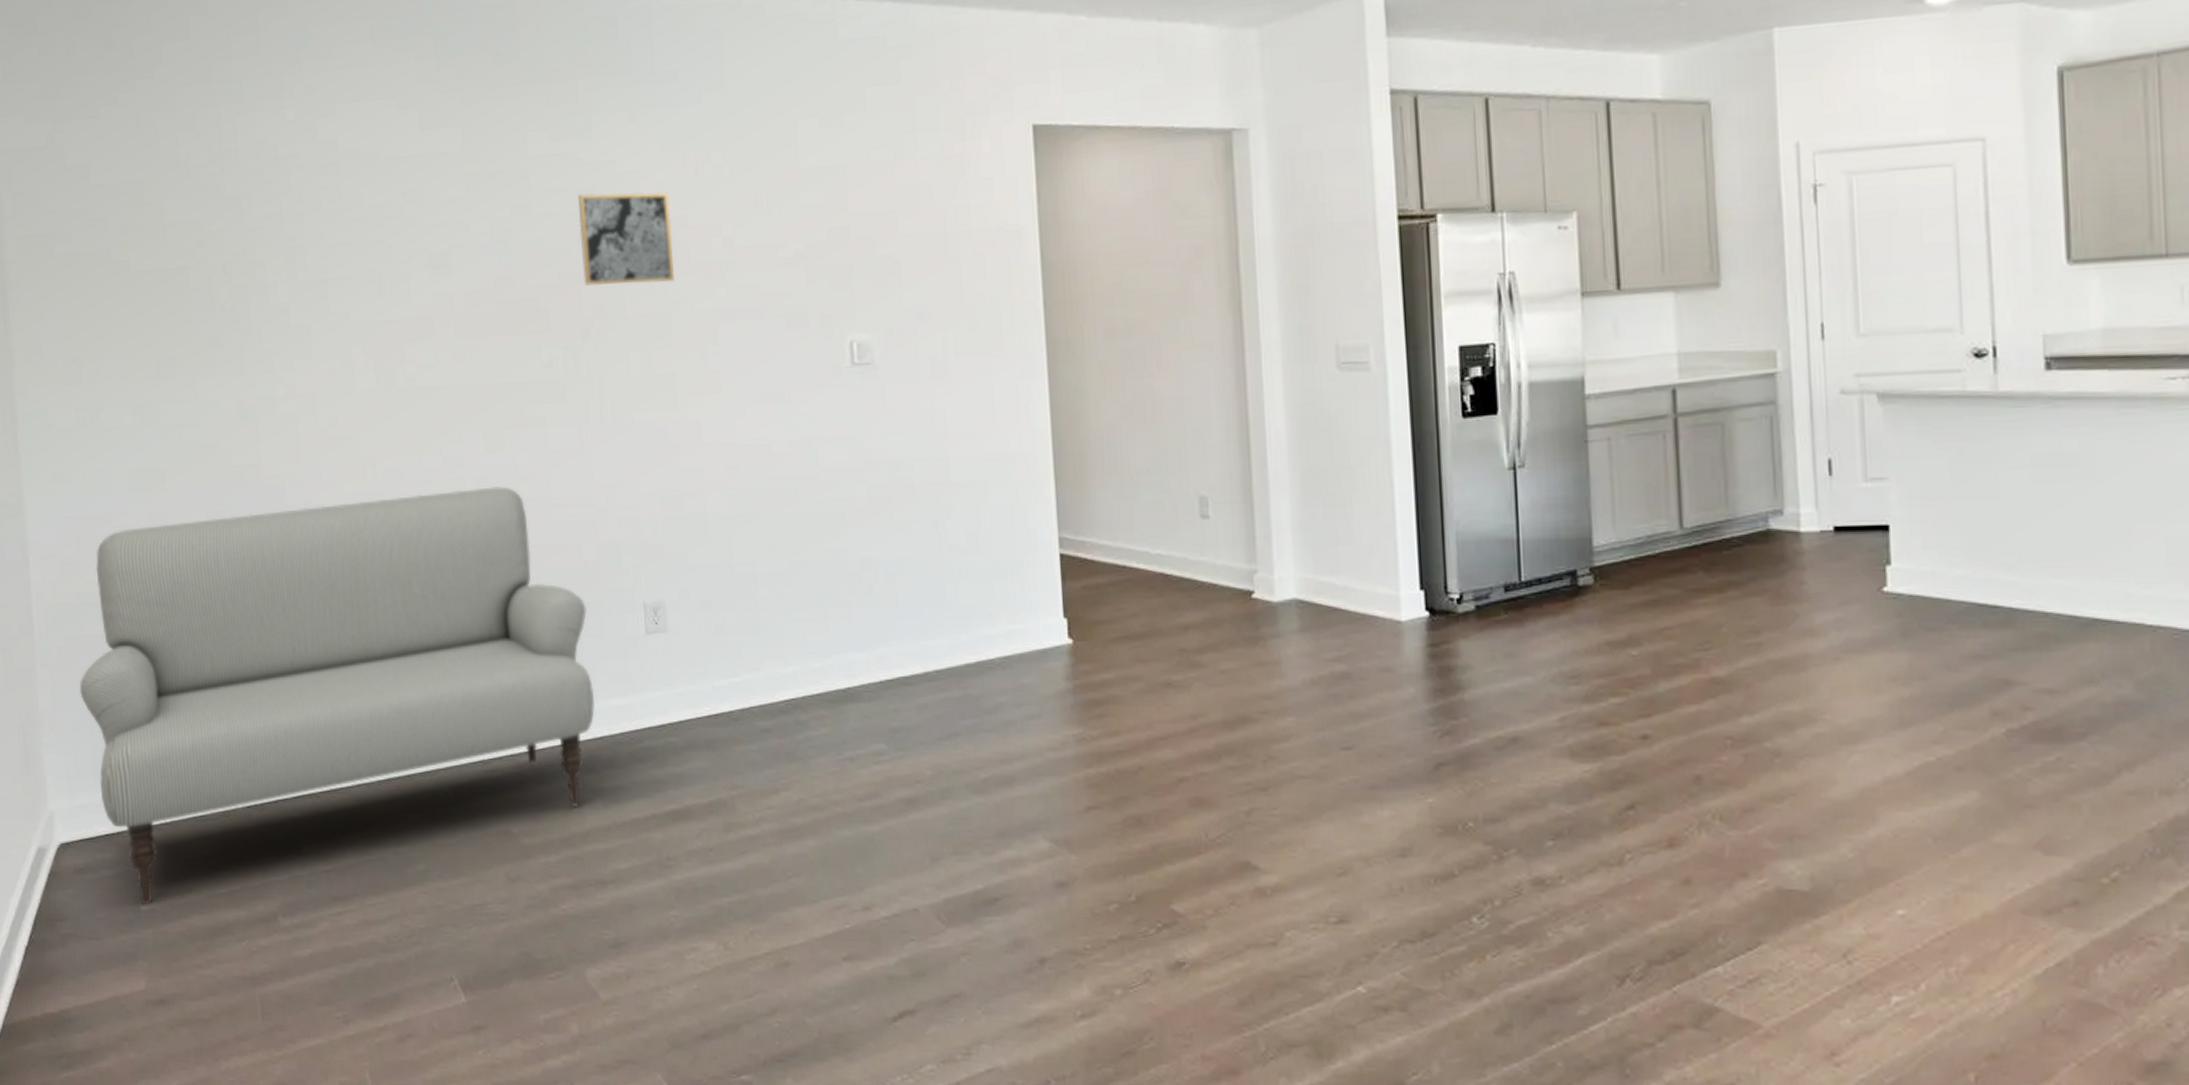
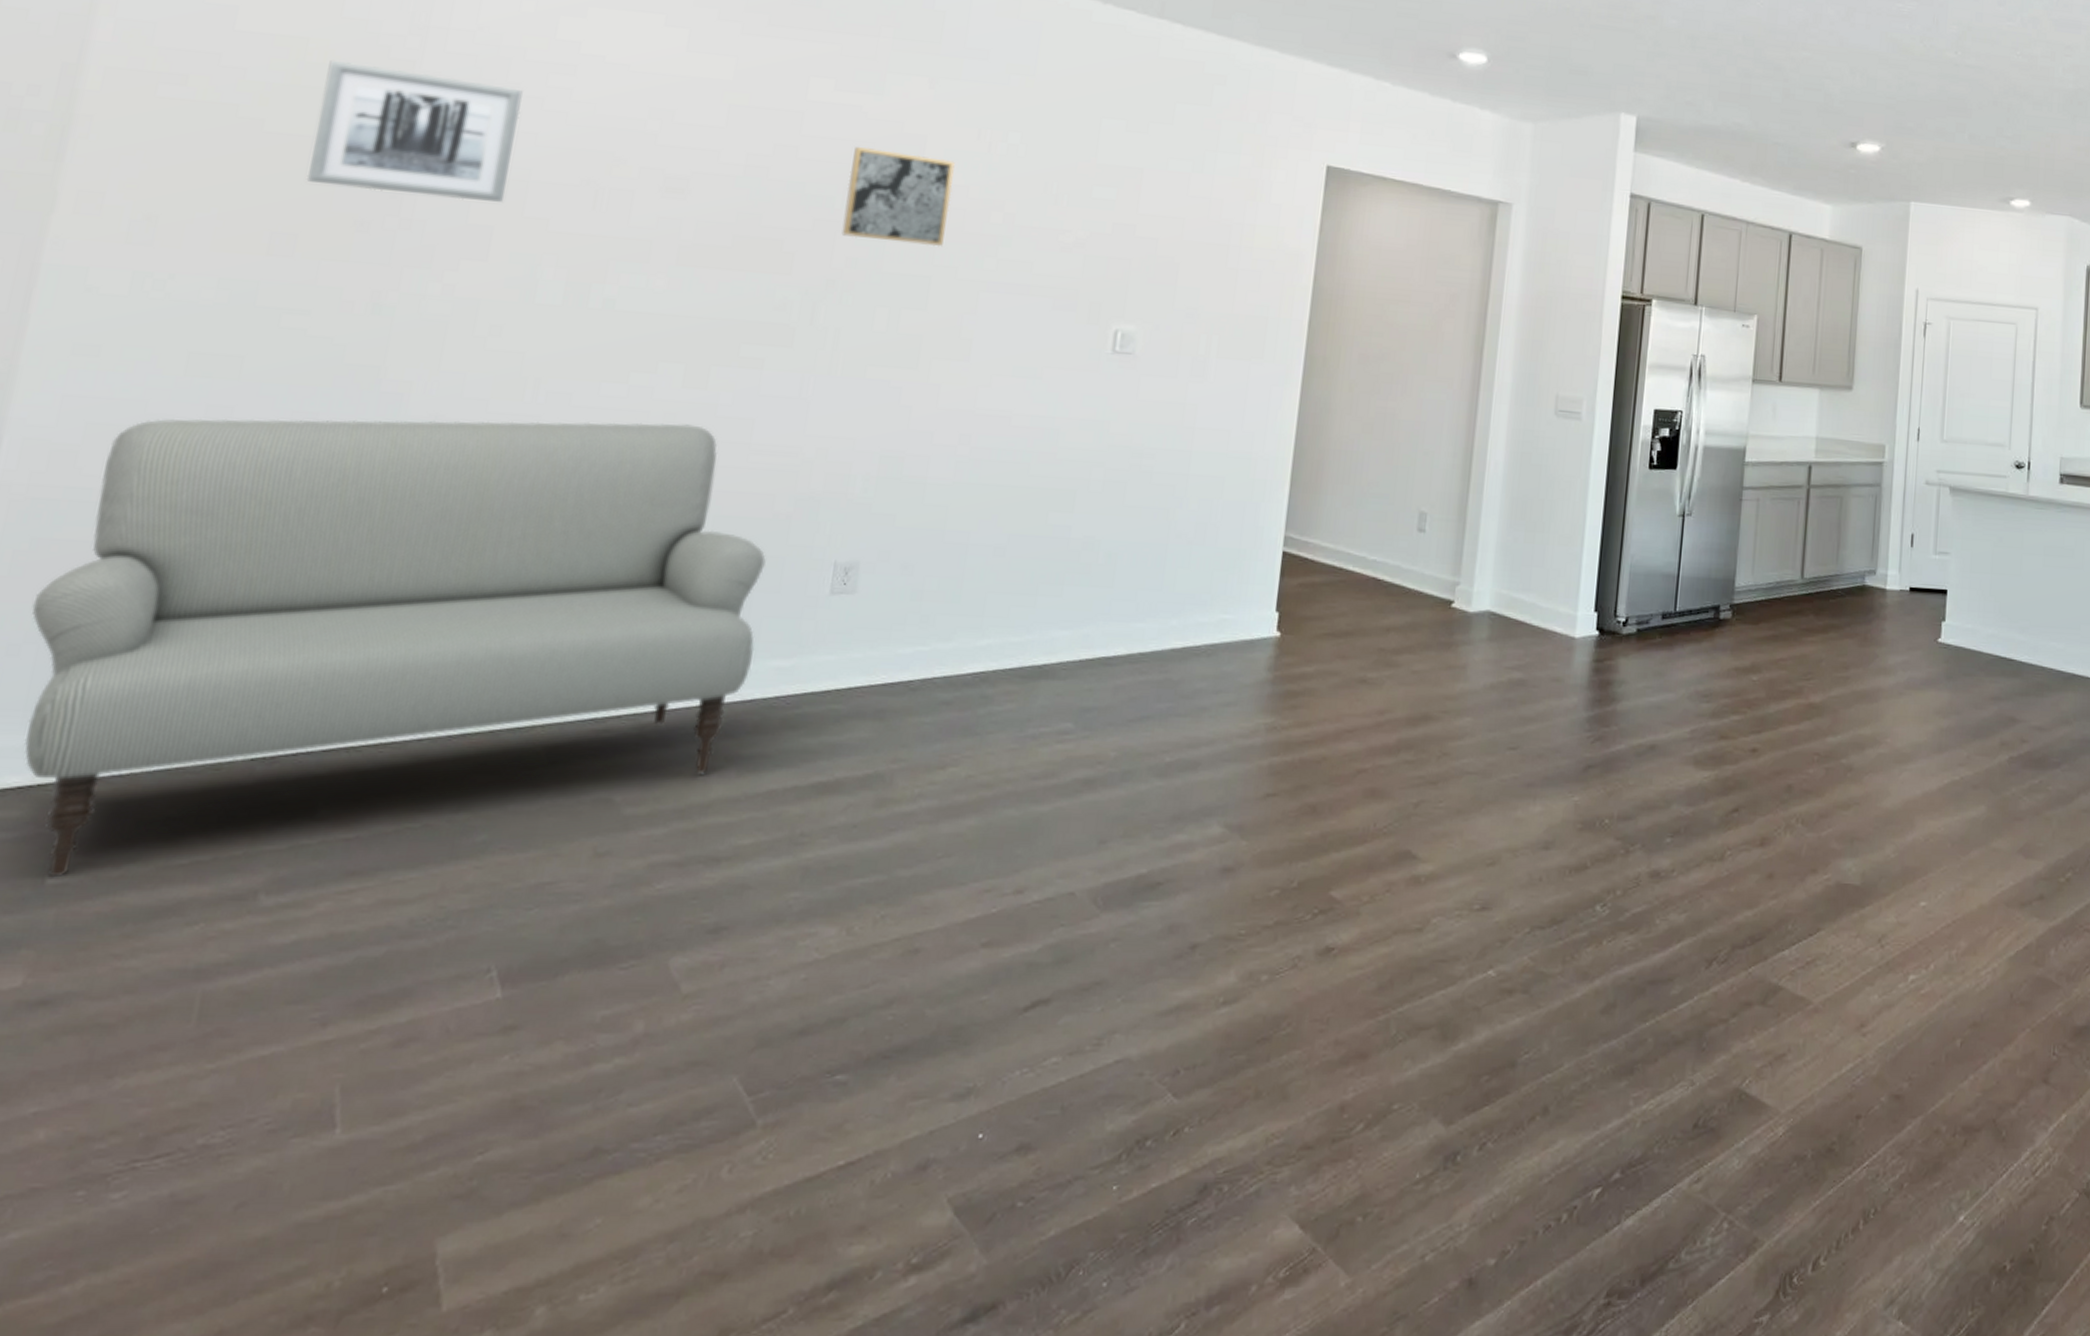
wall art: none [161,195,312,310] -> present [306,61,523,202]

